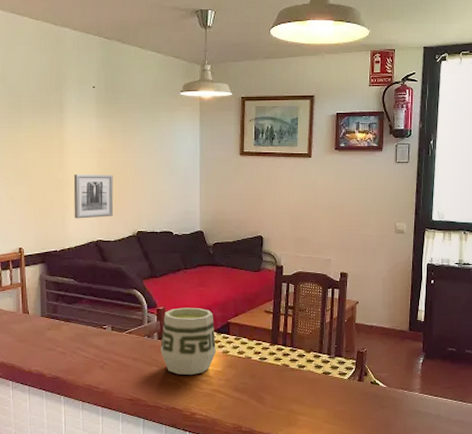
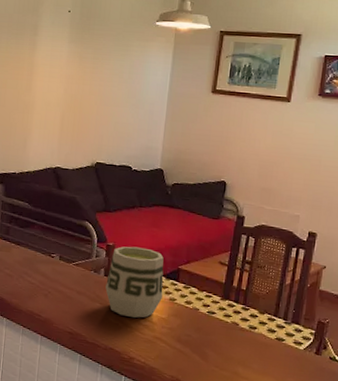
wall art: present [73,174,114,219] -> none [36,97,79,145]

